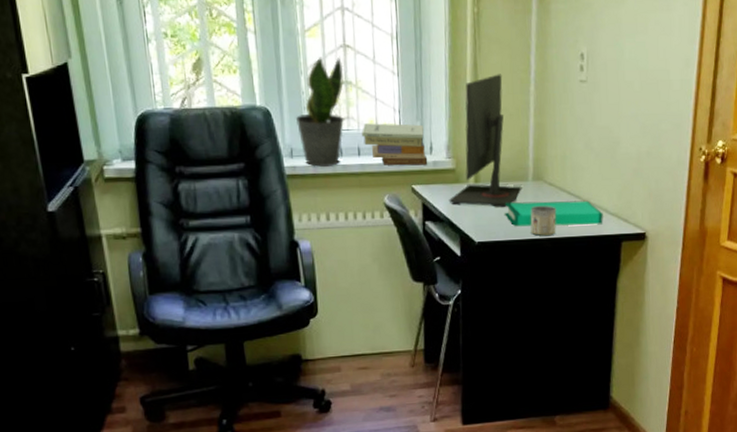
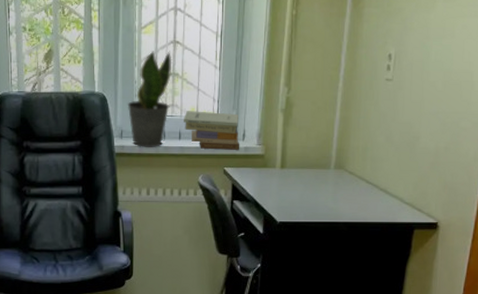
computer monitor: present [448,74,522,207] -> none [256,70,324,191]
binder: present [505,200,603,227] -> none [306,188,398,213]
mug: present [530,205,557,236] -> none [329,191,355,219]

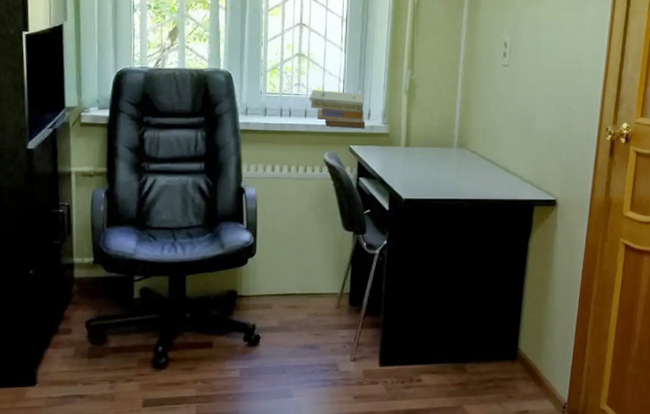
potted plant: present [127,51,172,147] -> none [253,32,299,125]

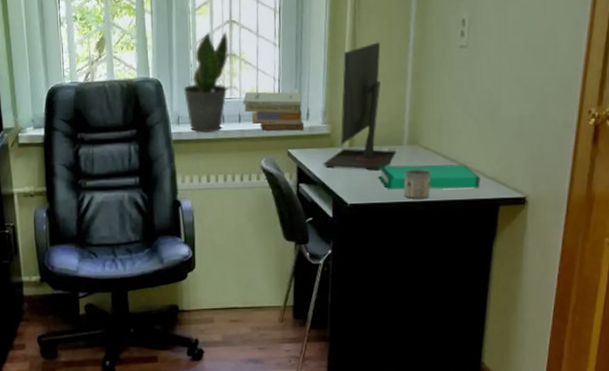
potted plant: none [253,32,299,125] -> present [183,31,229,133]
computer monitor: none [381,55,447,169] -> present [323,42,397,170]
binder: none [431,166,518,190] -> present [378,164,480,190]
mug: none [453,169,477,197] -> present [403,169,431,199]

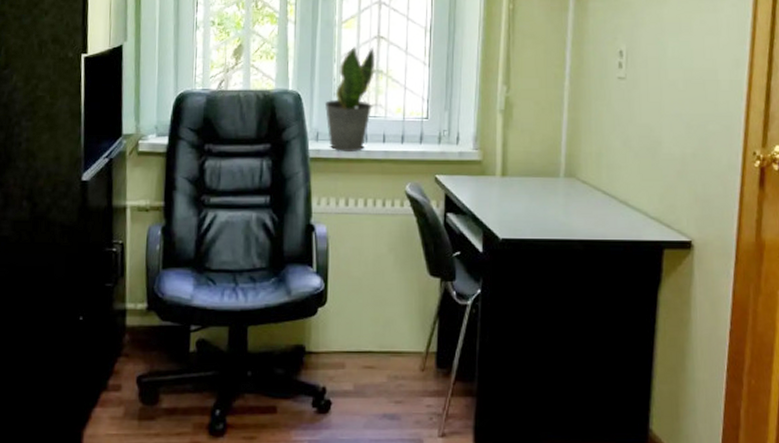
books: present [243,91,304,131] -> none [389,111,454,155]
computer monitor: present [323,42,397,170] -> none [473,68,553,203]
binder: present [378,164,480,190] -> none [533,199,643,229]
mug: present [403,169,431,199] -> none [560,203,590,237]

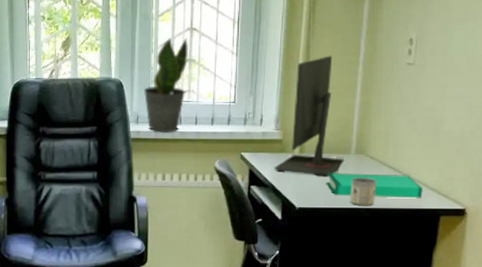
computer monitor: none [473,68,553,203] -> present [274,55,344,177]
binder: none [533,199,643,229] -> present [326,173,423,199]
mug: none [560,203,590,237] -> present [350,177,377,205]

